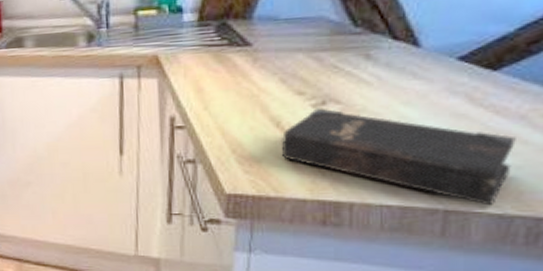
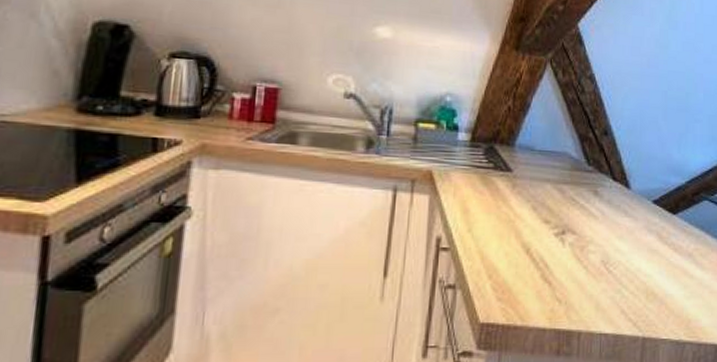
hardback book: present [281,108,516,206] -> none [528,237,686,333]

